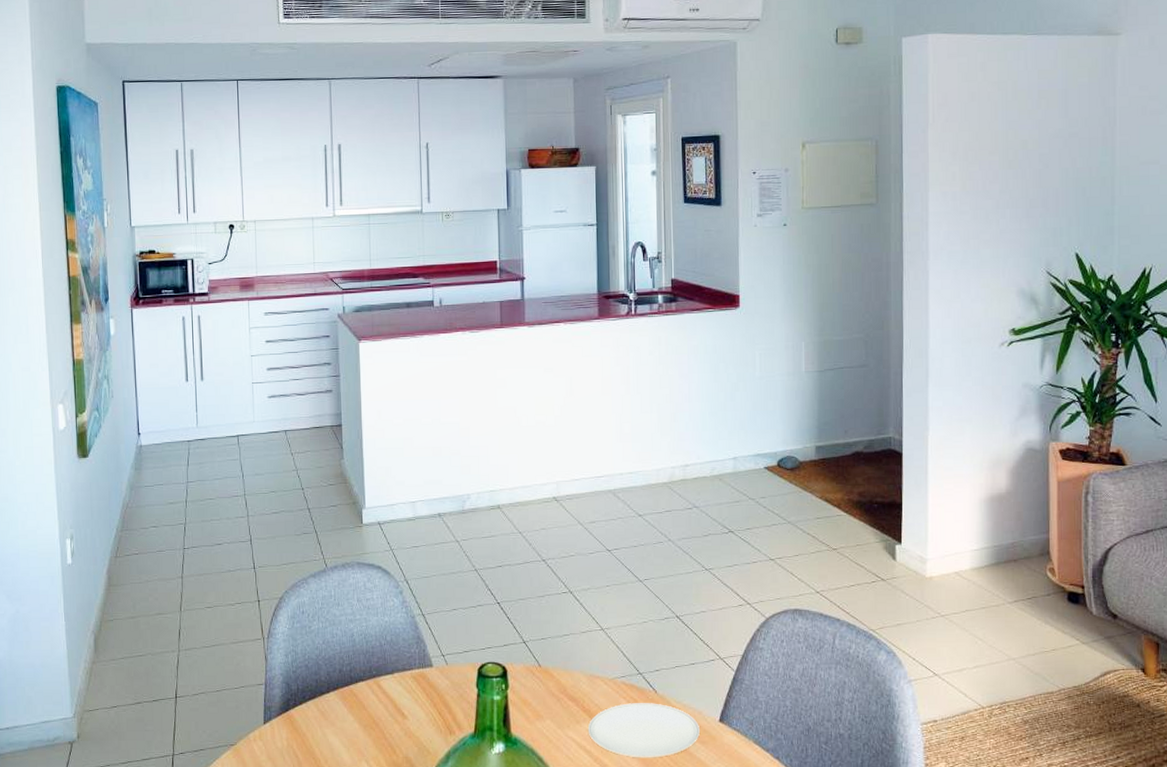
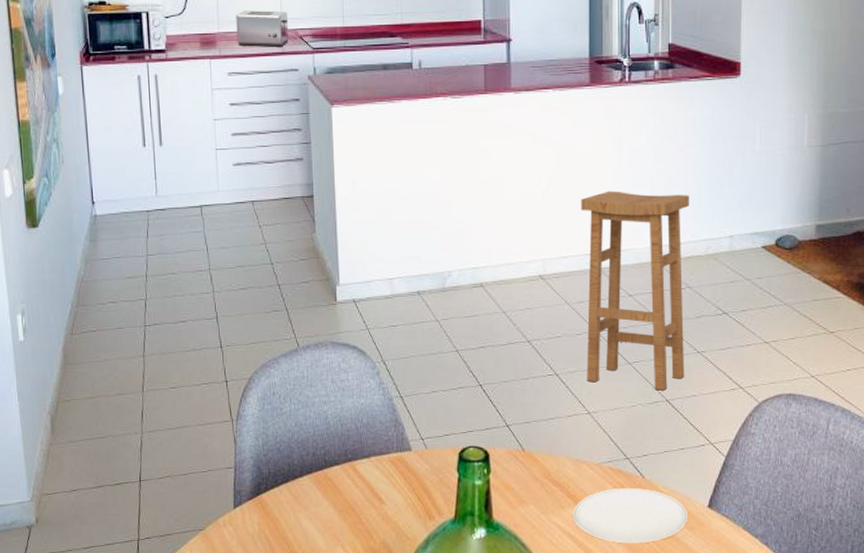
toaster: none [272,255,321,289] -> present [236,10,289,47]
bar stool: none [592,416,695,607] -> present [581,191,690,391]

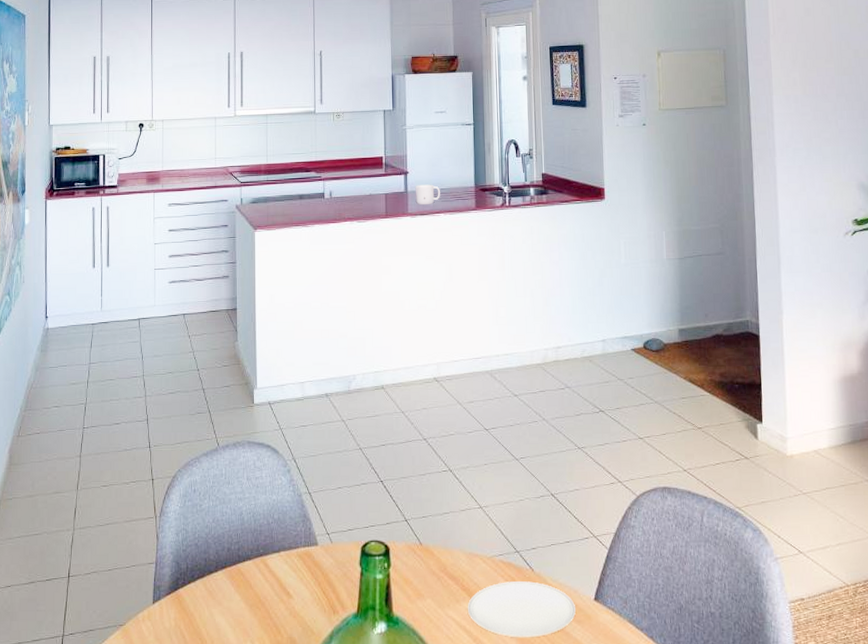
toaster: present [236,10,289,47] -> none [177,151,221,182]
mug: none [519,54,549,79] -> present [415,184,440,206]
bar stool: present [581,191,690,391] -> none [470,301,568,485]

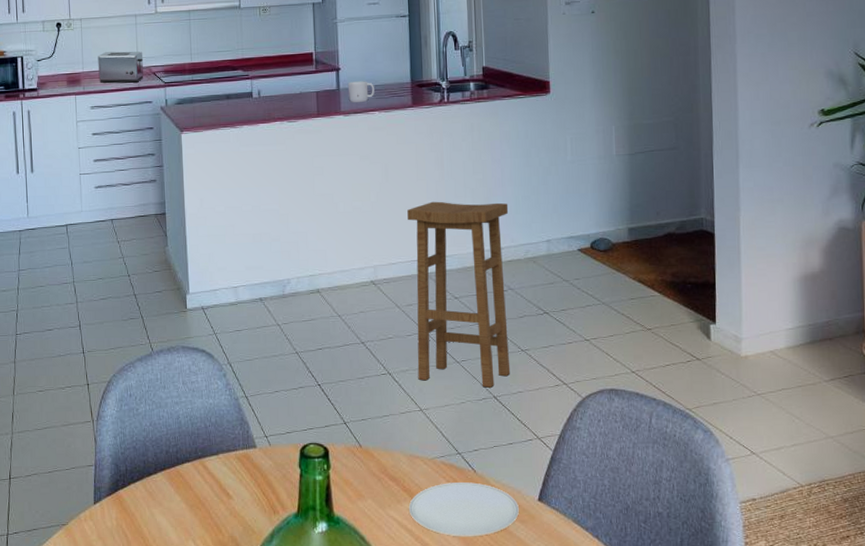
toaster: none [177,151,221,182] -> present [98,51,144,83]
bar stool: none [470,301,568,485] -> present [407,201,511,388]

